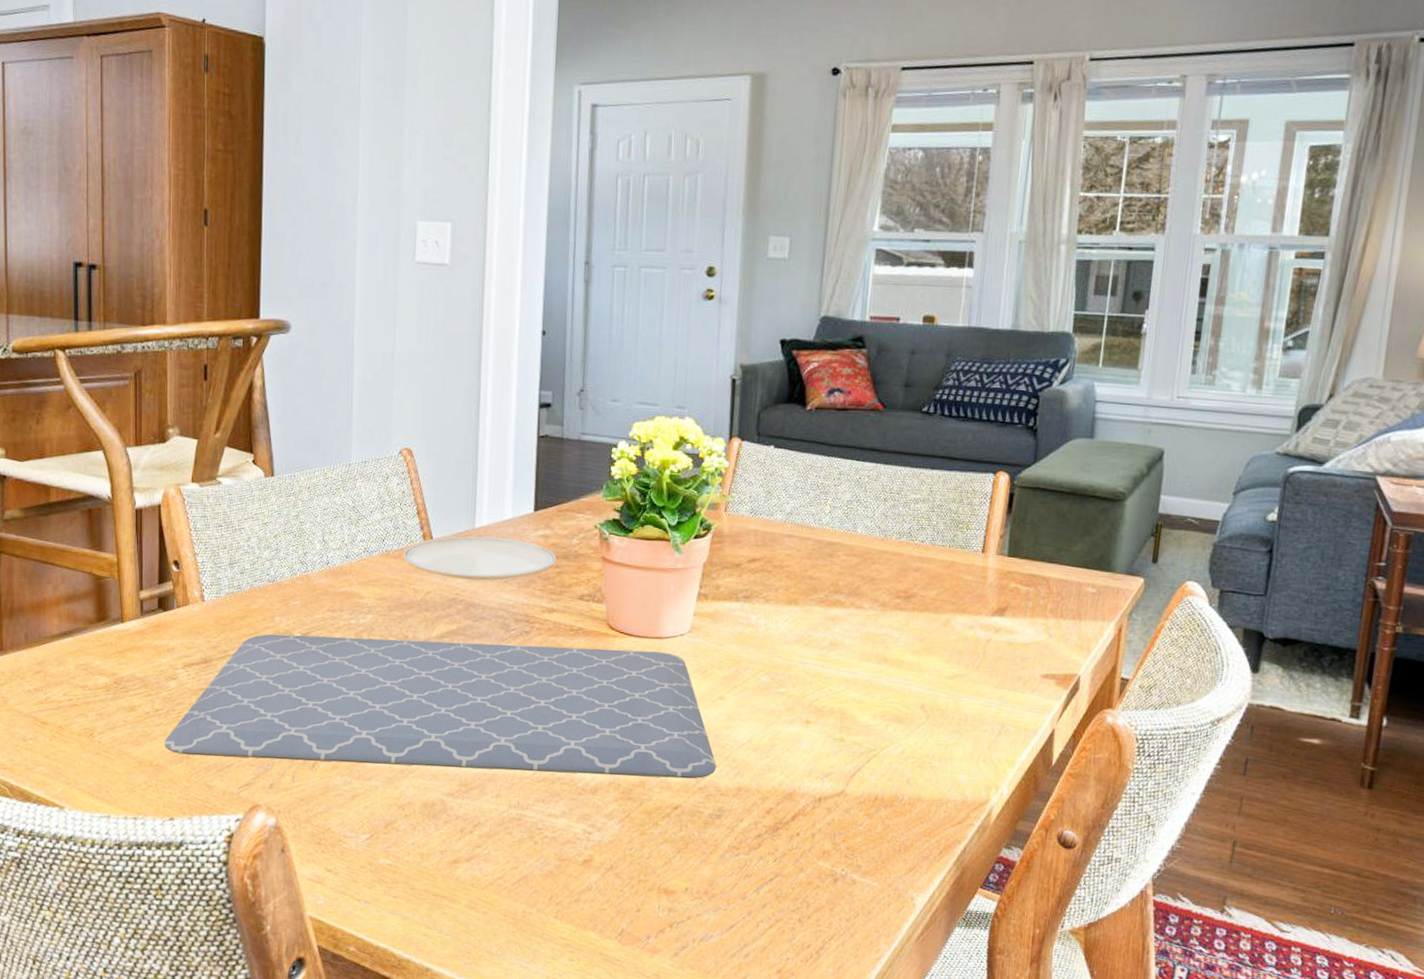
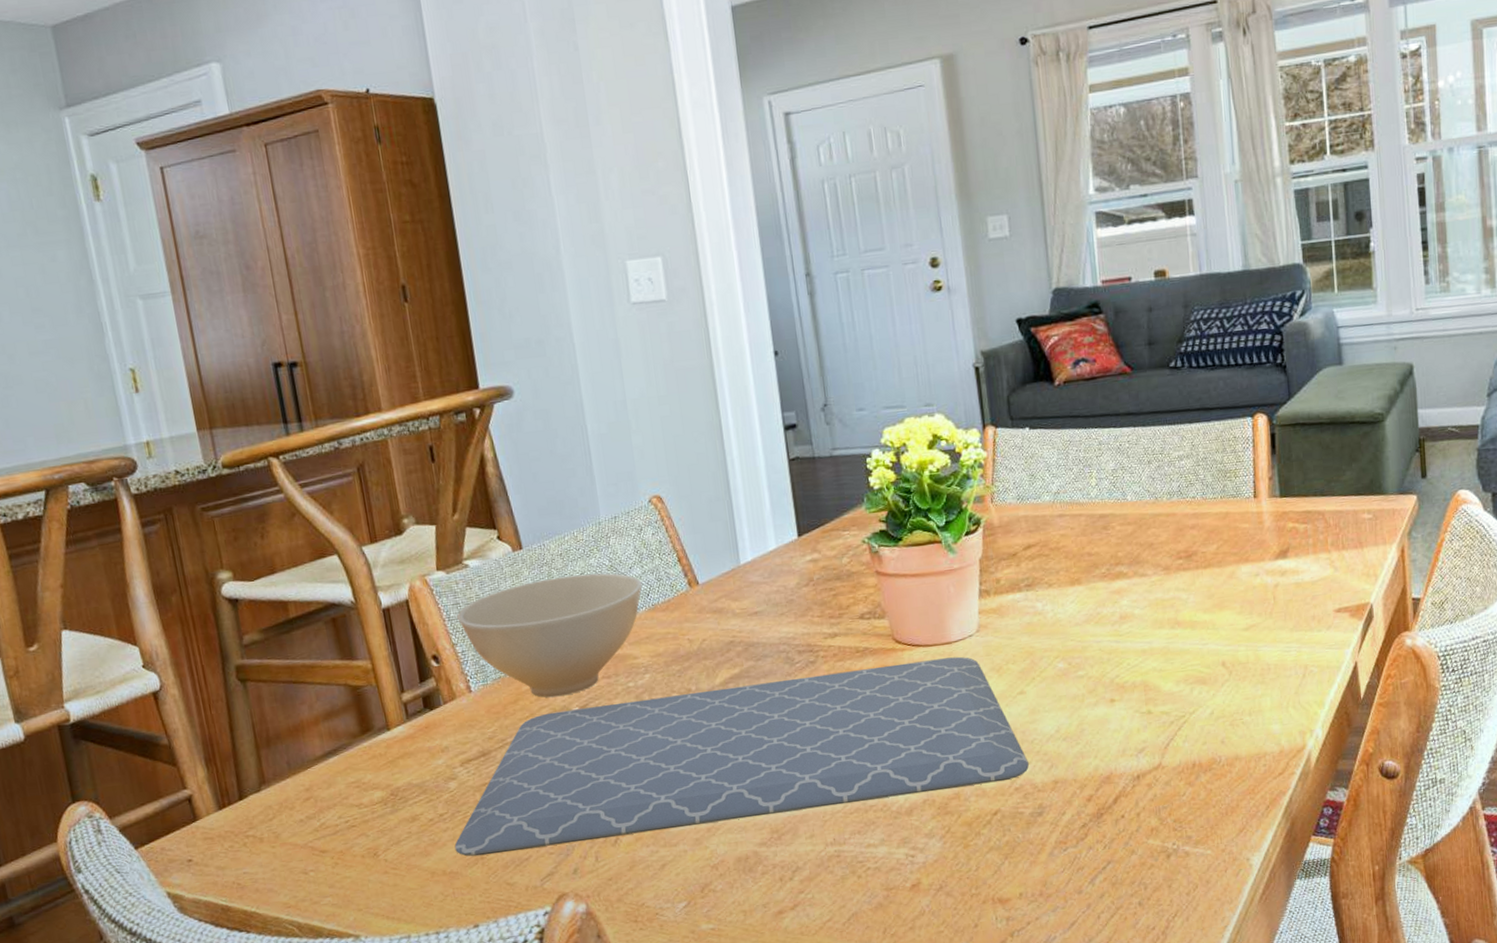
bowl: none [203,508,380,621] -> present [457,573,643,698]
plate: present [403,536,557,580] -> none [671,569,830,621]

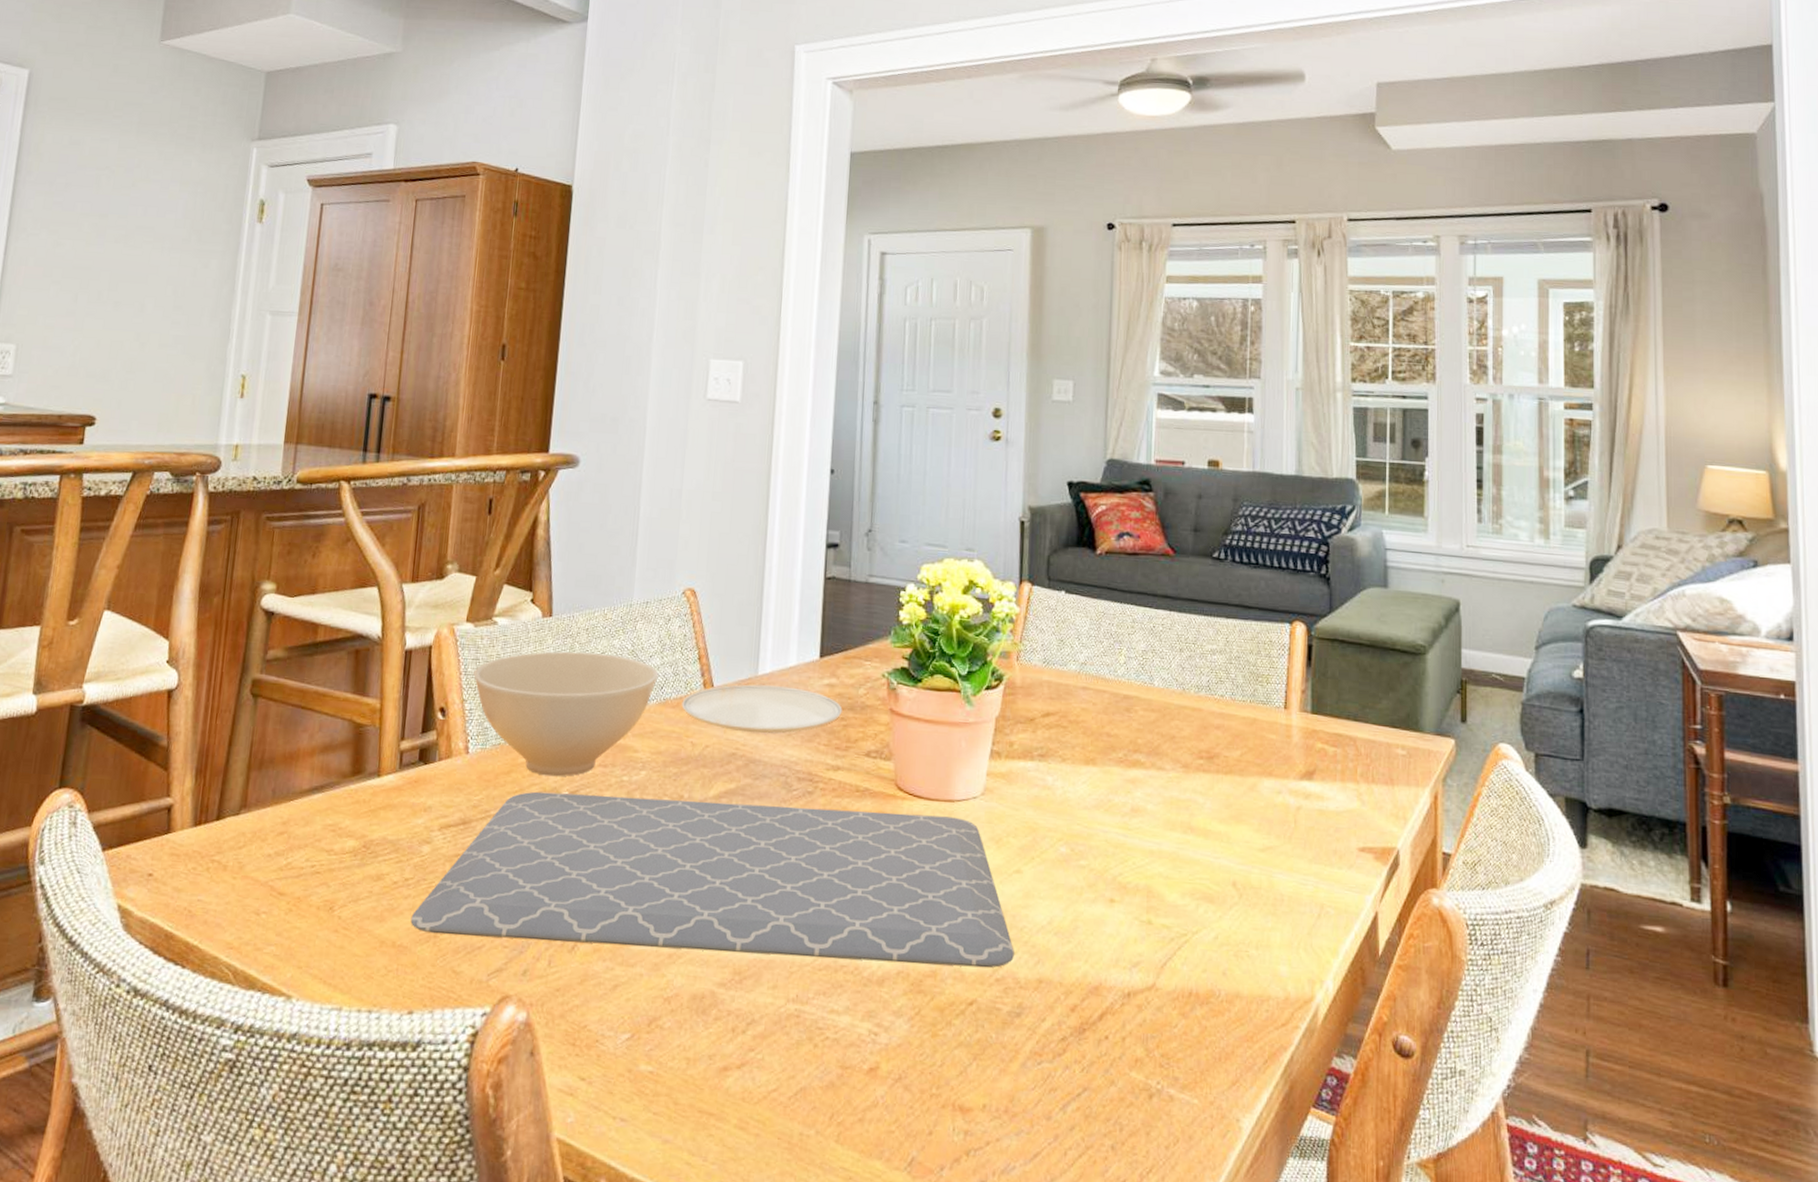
plate: none [671,569,830,621] -> present [681,684,843,733]

